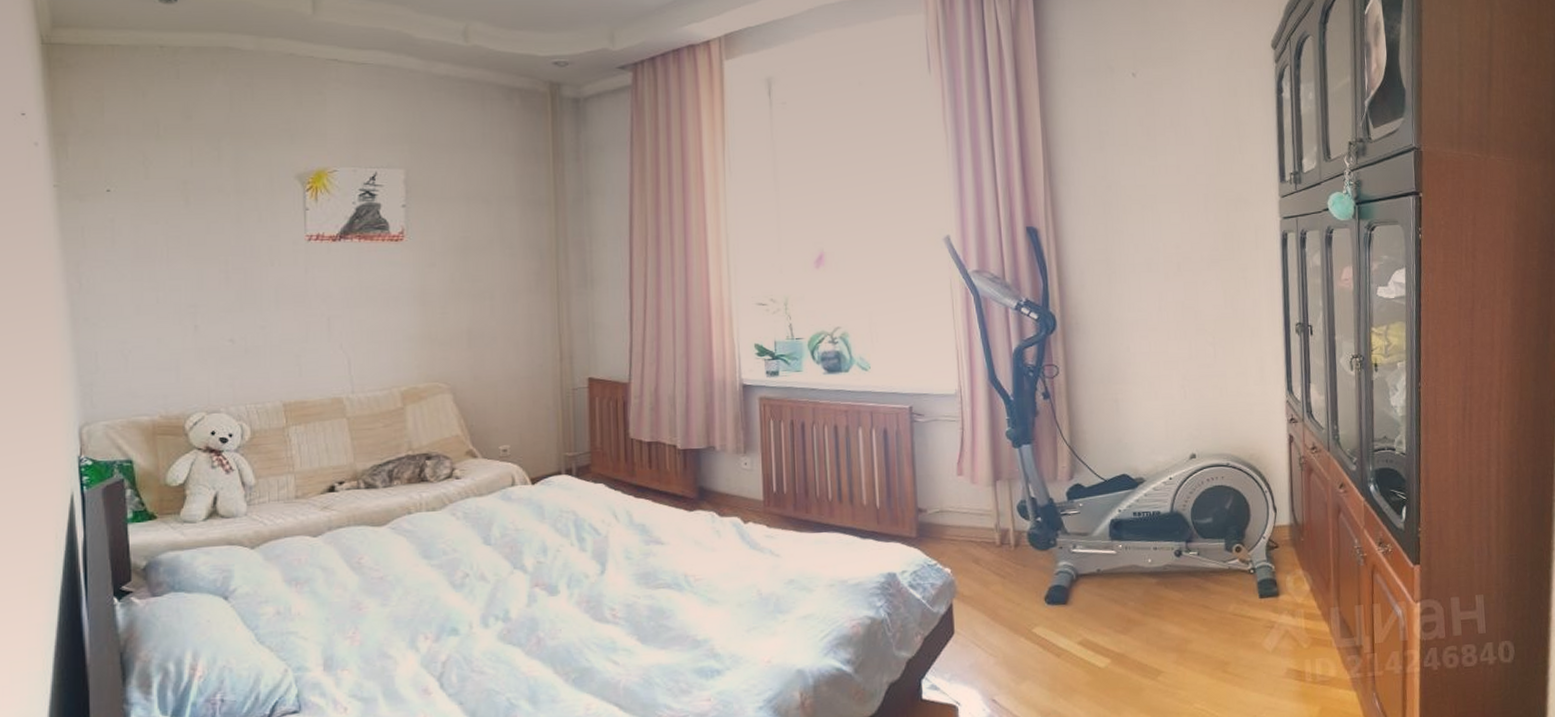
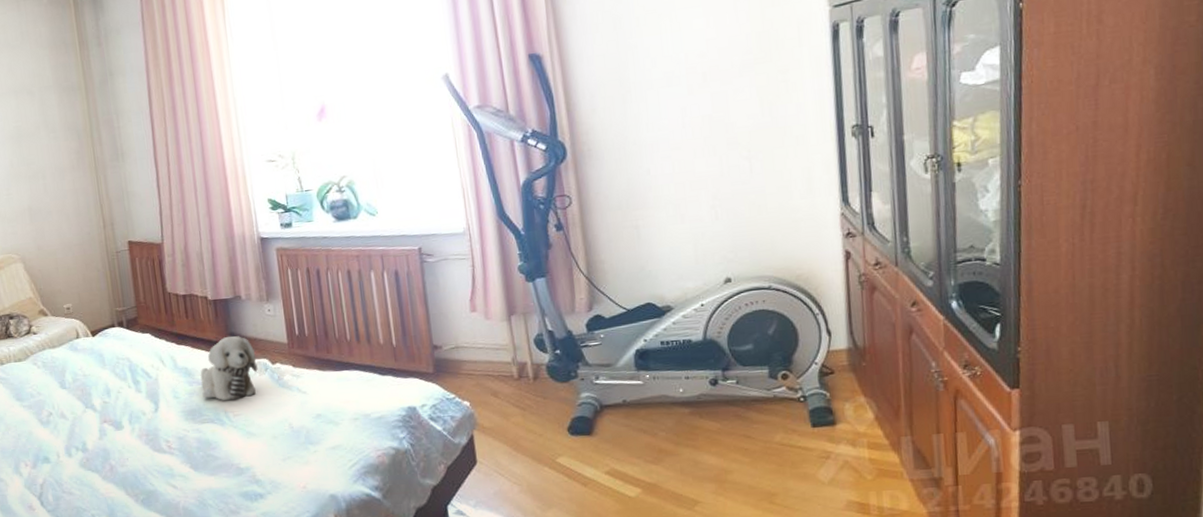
plush toy: none [659,490,727,563] -> present [200,336,258,401]

